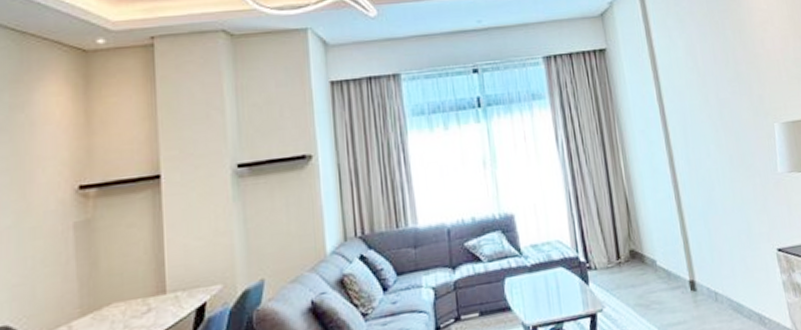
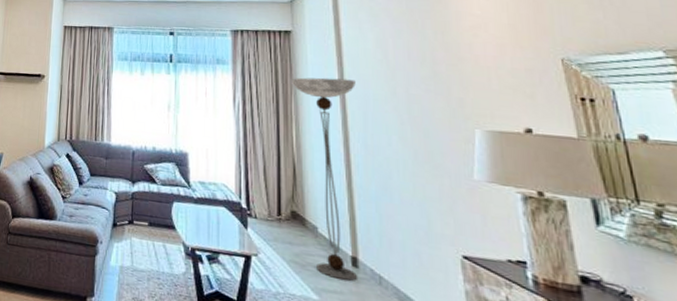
floor lamp: none [612,93,697,310] -> present [291,77,357,282]

